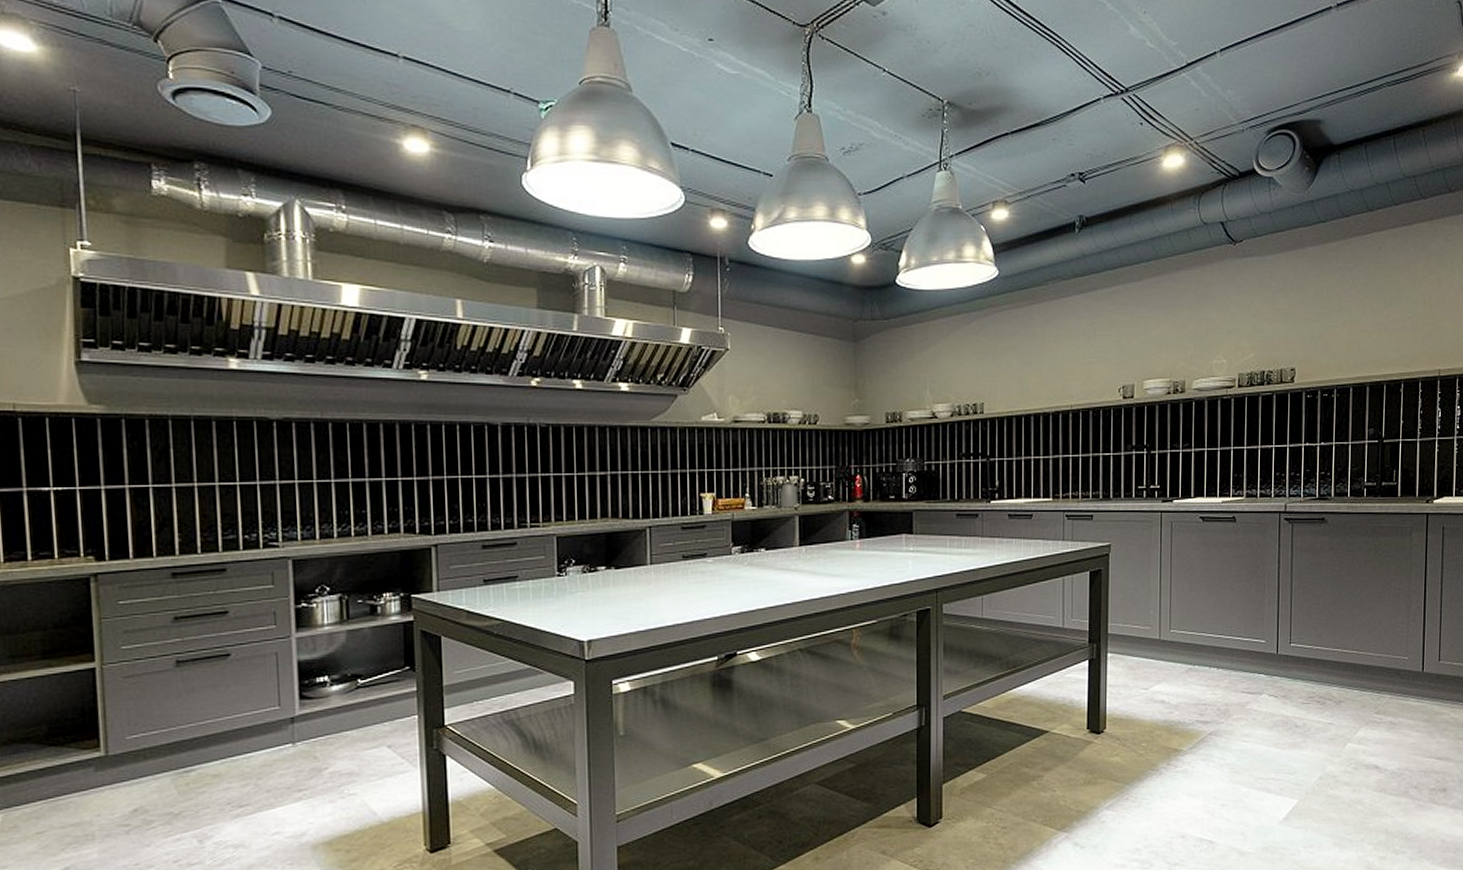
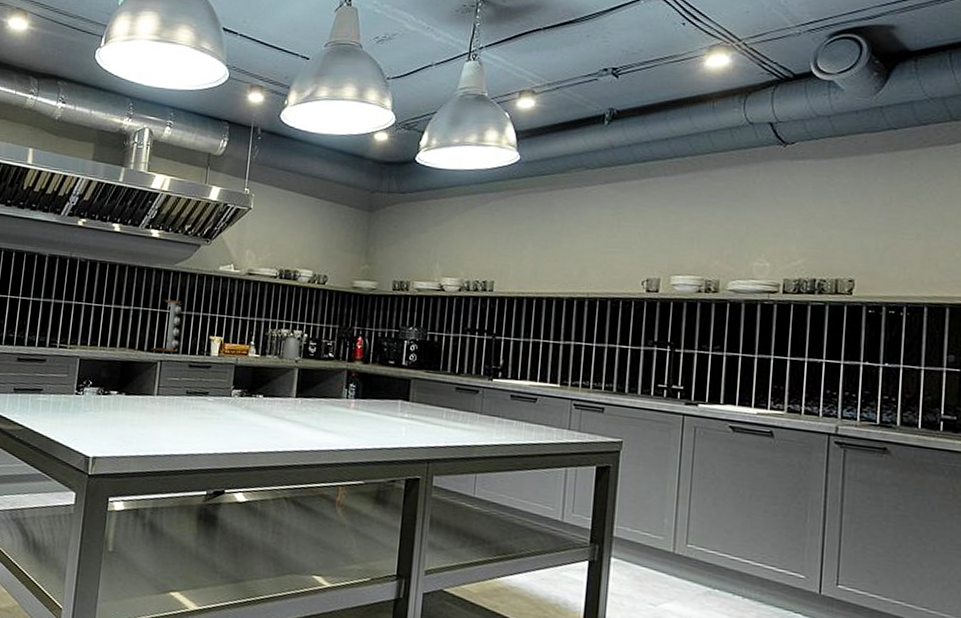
spice rack: none [637,458,667,517] -> present [151,299,182,353]

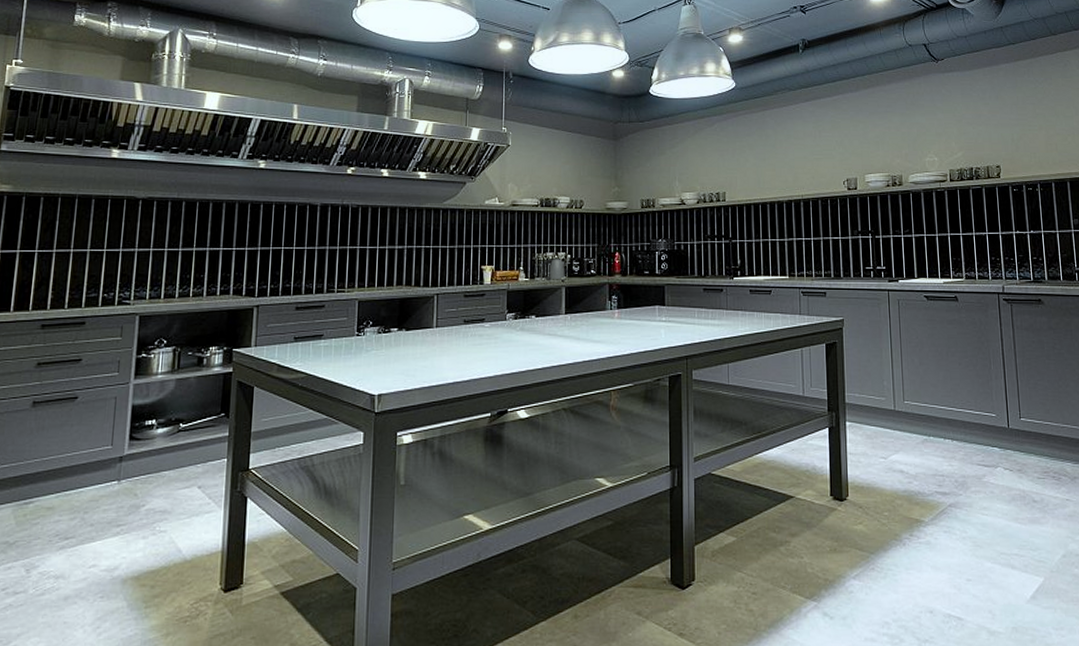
spice rack: present [151,299,182,353] -> none [427,235,454,286]

